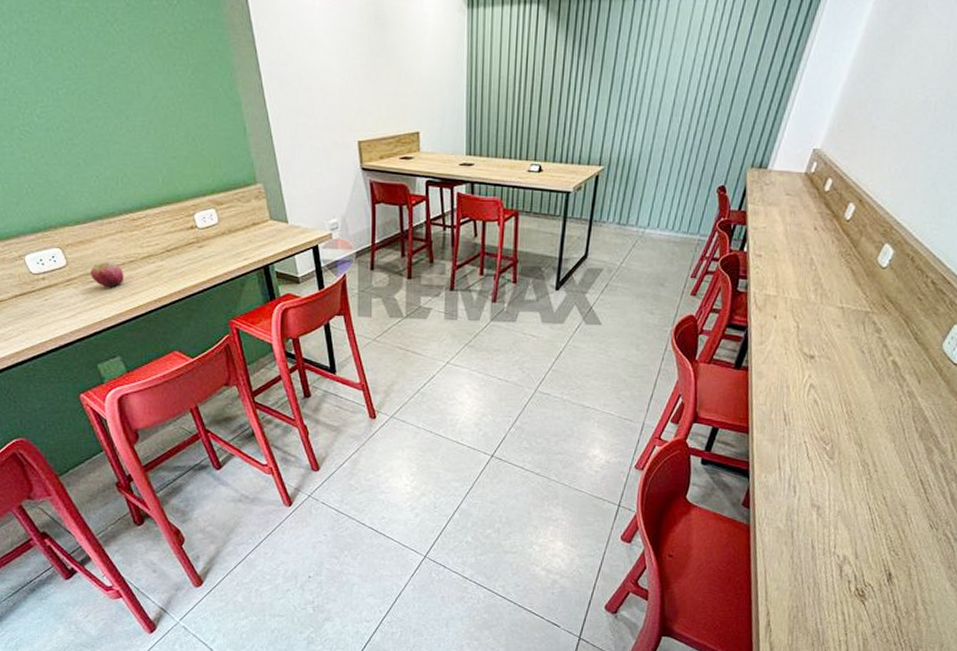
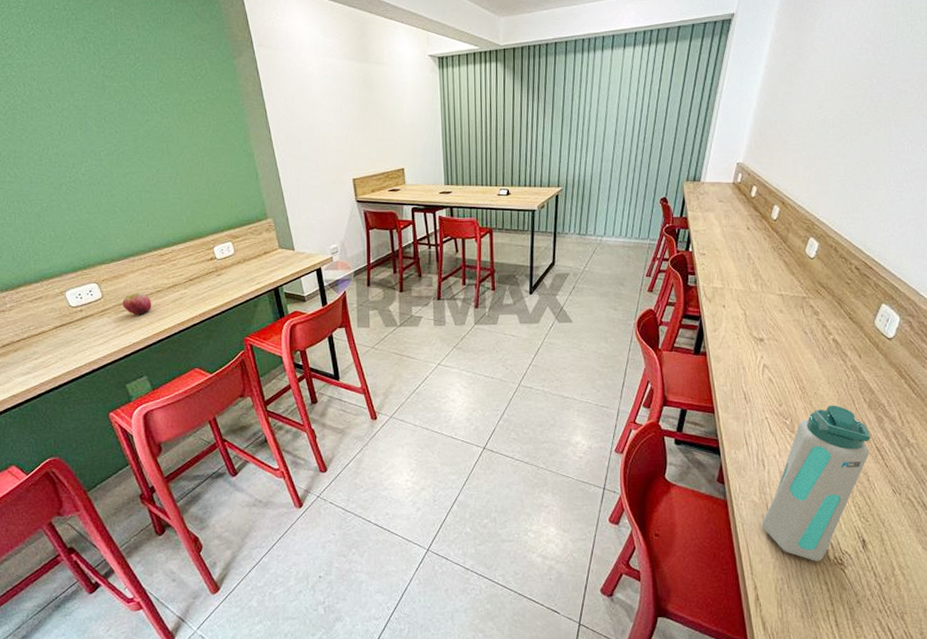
water bottle: none [783,432,917,592] -> present [761,405,871,561]

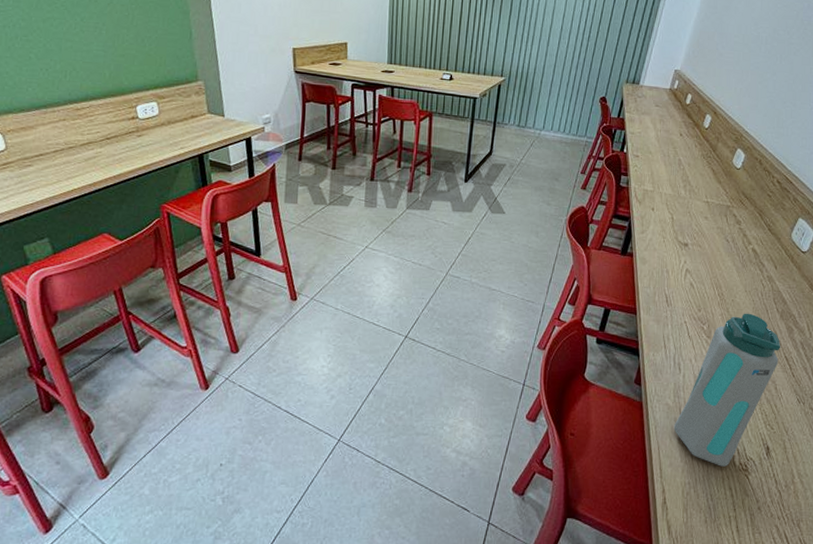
apple: present [123,293,152,315] -> none [28,147,62,172]

